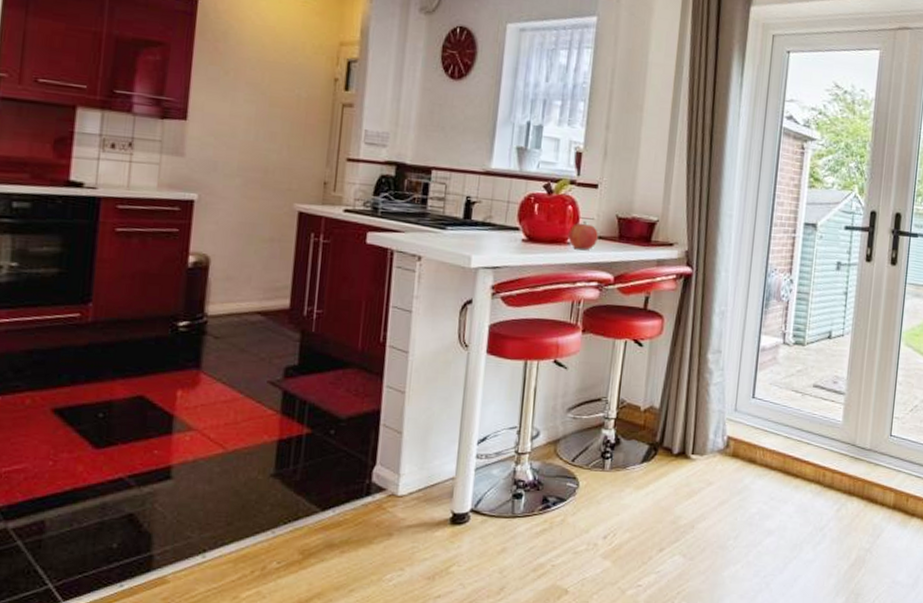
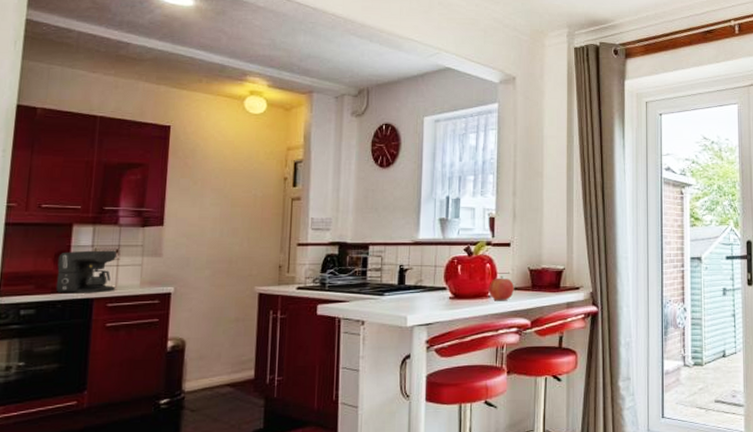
coffee maker: none [55,138,130,192] -> present [55,250,117,294]

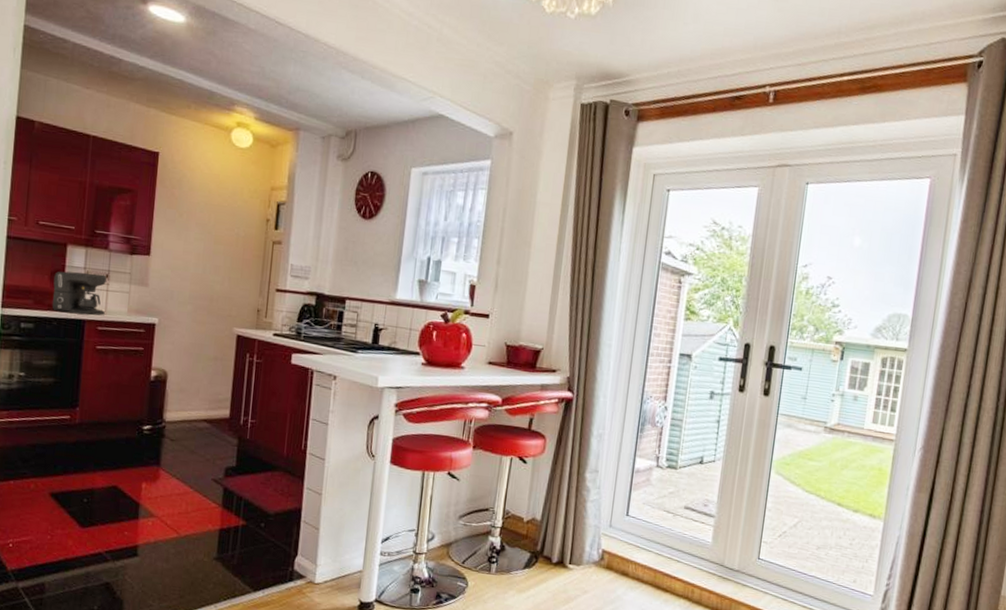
fruit: present [488,275,514,300] -> none [462,347,489,374]

